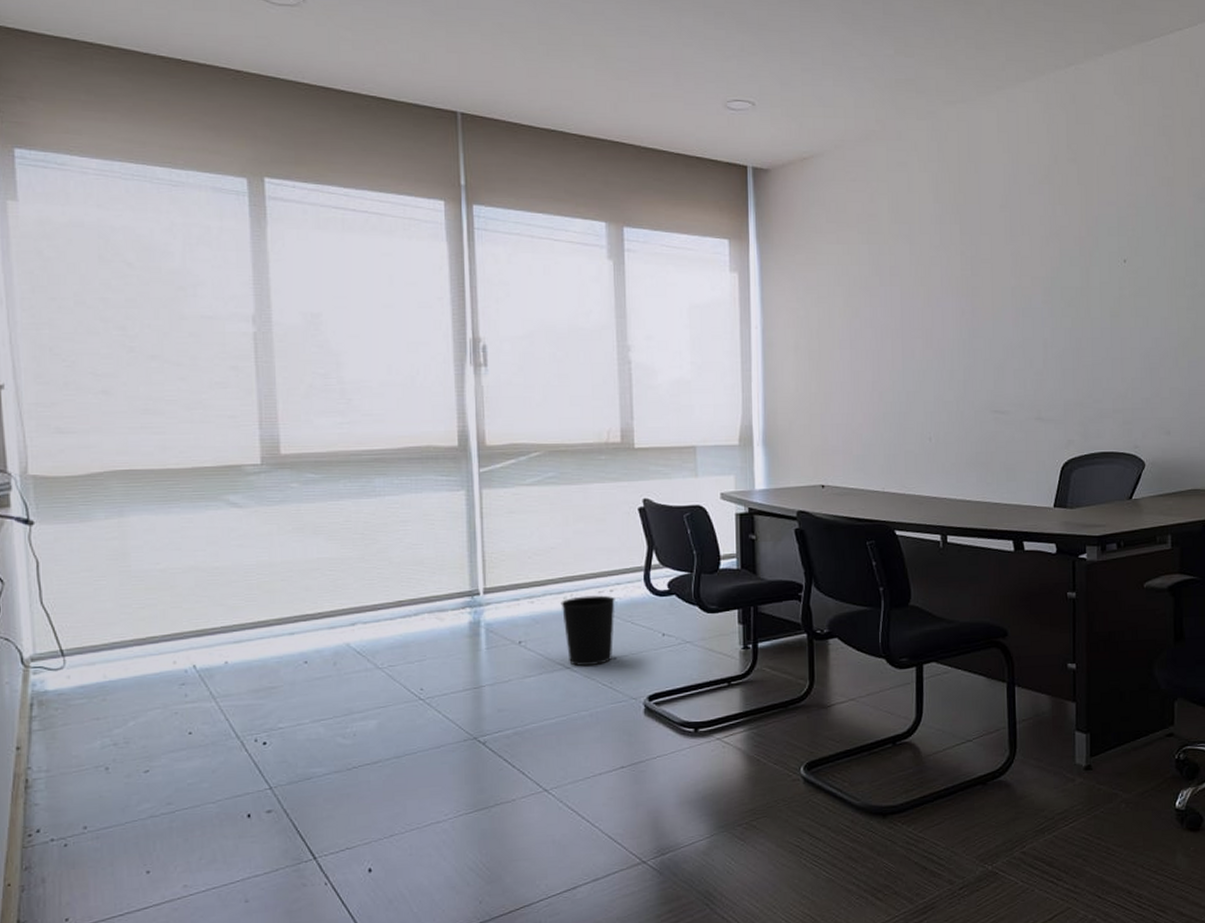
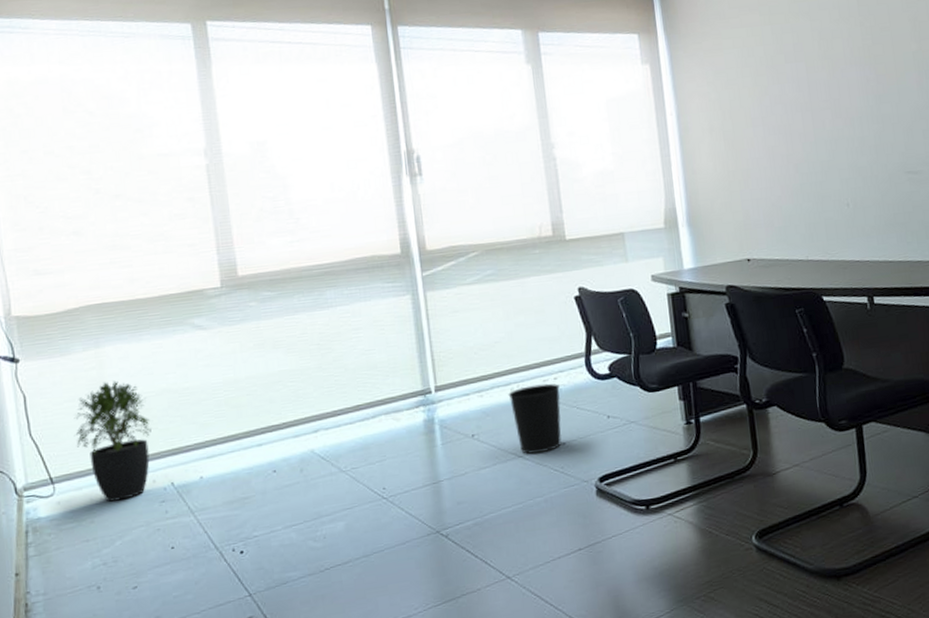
potted plant: none [90,553,175,680] -> present [74,381,151,502]

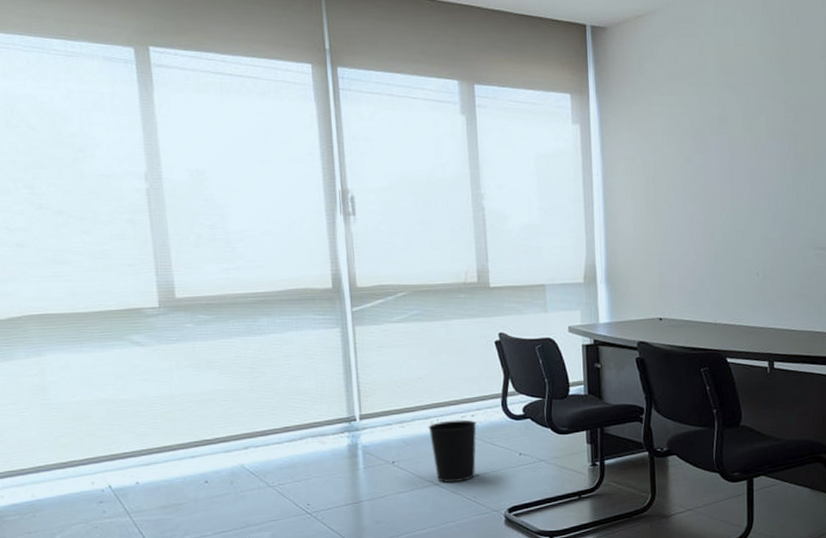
potted plant: present [74,381,151,502] -> none [16,388,91,499]

